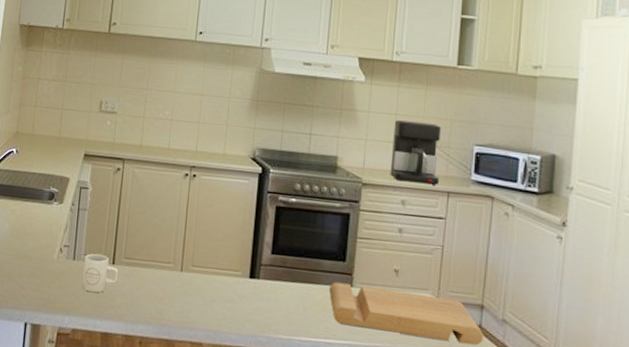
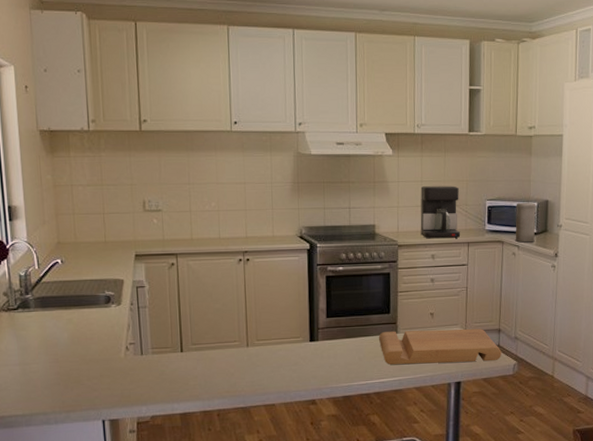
mug: present [82,253,119,293] -> none [151,345,189,381]
canister: none [509,152,540,204] -> present [515,202,537,243]

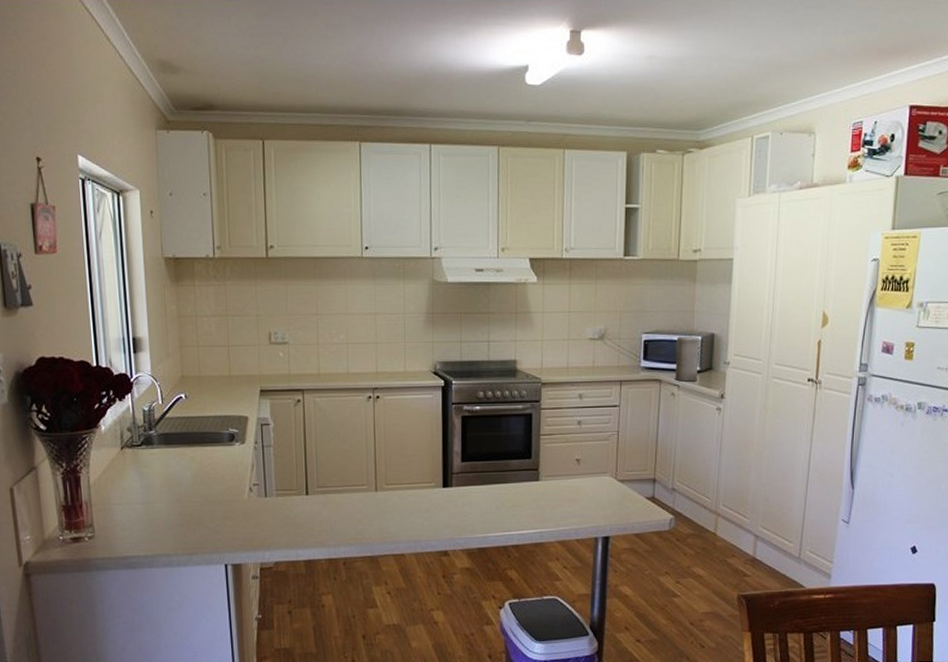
cutting board: present [378,328,502,365] -> none [518,477,656,516]
coffee maker: present [420,186,461,239] -> none [567,317,613,376]

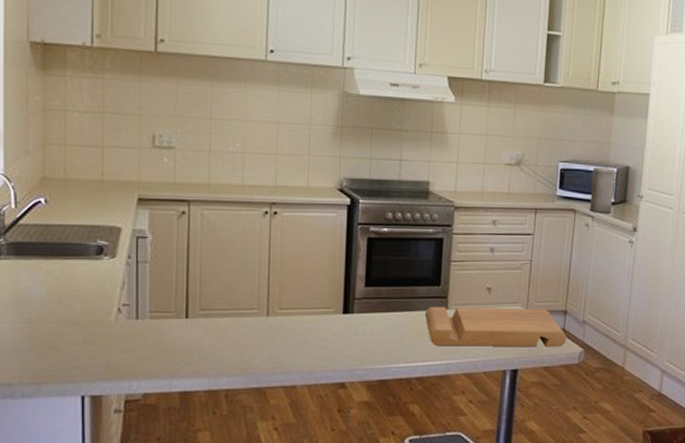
cutting board: none [518,477,656,516] -> present [424,306,567,347]

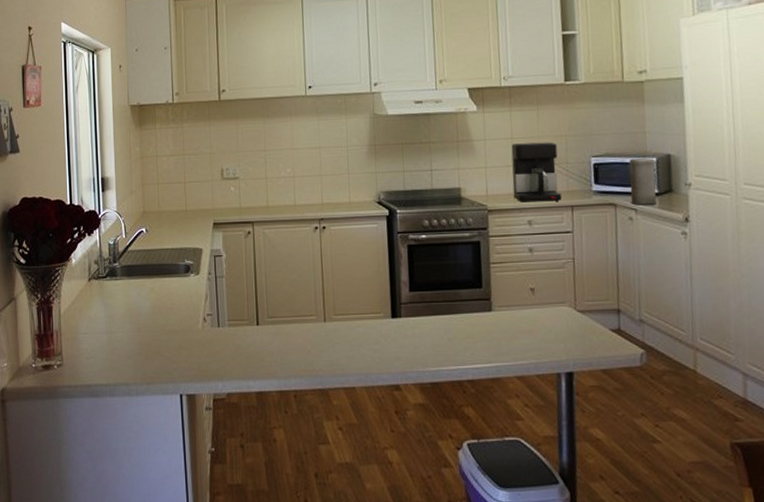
cutting board: present [424,306,567,347] -> none [469,307,624,349]
coffee maker: none [481,141,529,203] -> present [511,142,562,203]

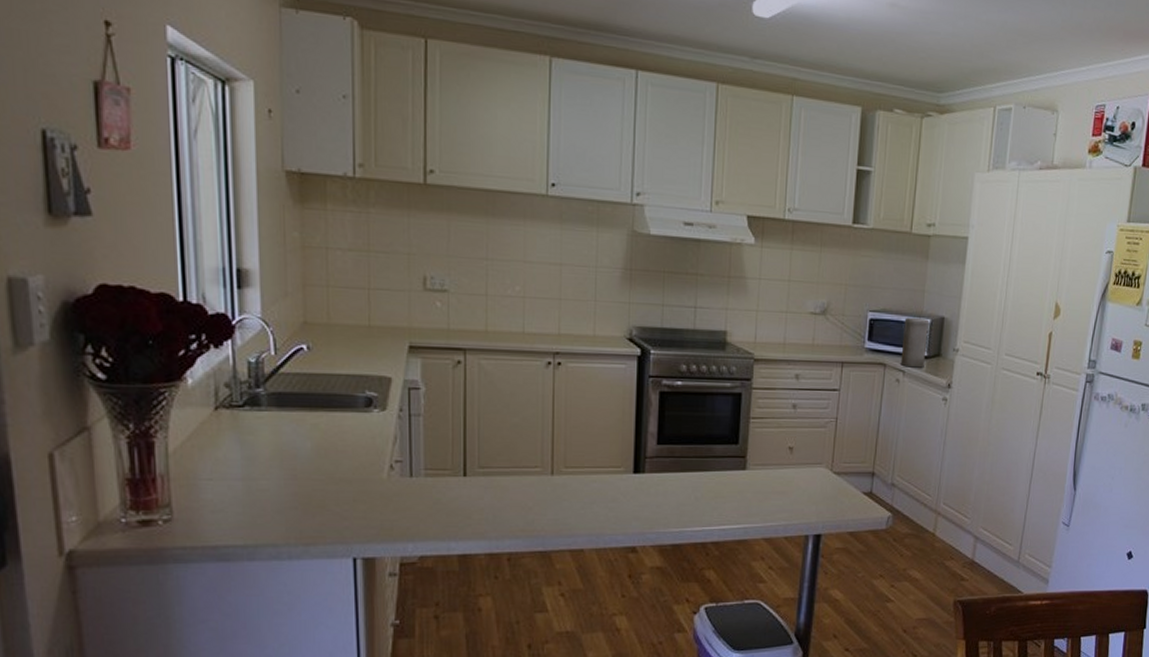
coffee maker: present [511,142,562,203] -> none [783,287,835,356]

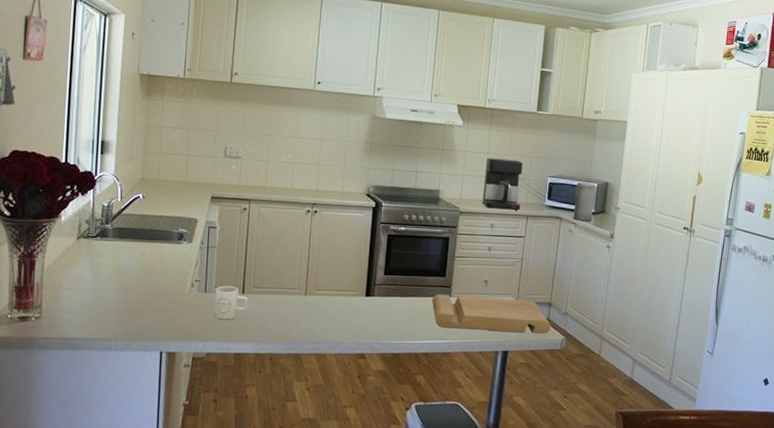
mug: none [424,466,473,512] -> present [213,285,249,320]
cutting board: none [721,466,874,512] -> present [431,293,551,334]
coffee maker: none [783,287,835,356] -> present [482,158,523,210]

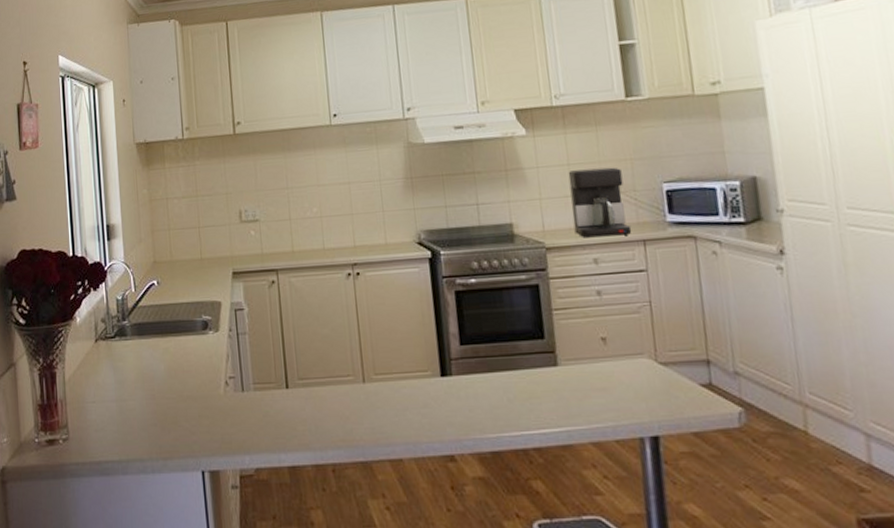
mug: present [213,285,249,320] -> none [253,379,296,425]
cutting board: present [431,293,551,334] -> none [531,359,717,410]
canister: present [573,182,596,222] -> none [707,181,744,237]

